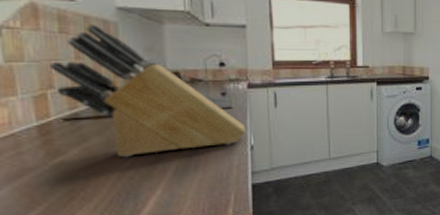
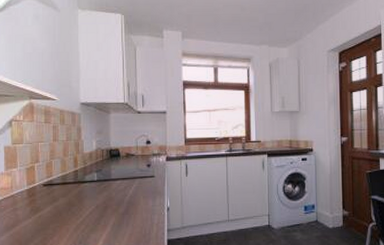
knife block: present [50,25,247,158] -> none [38,116,164,215]

